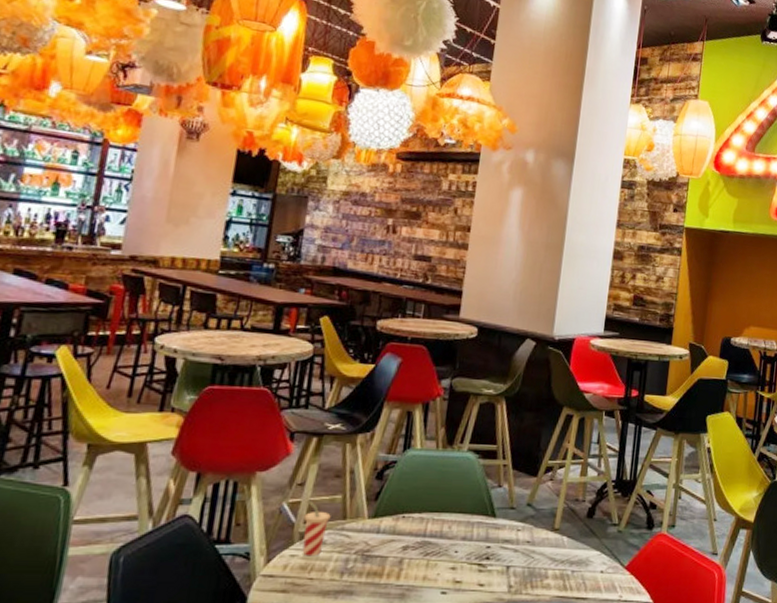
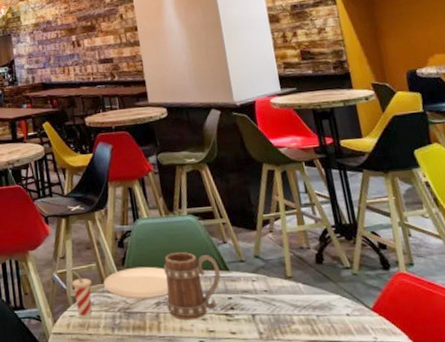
plate: none [344,504,426,542] -> present [103,266,169,299]
beer mug: none [415,492,486,569] -> present [164,252,221,321]

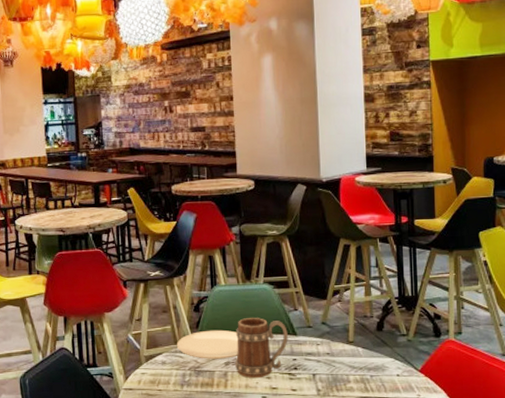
beverage cup: present [70,269,92,316] -> none [145,331,166,374]

